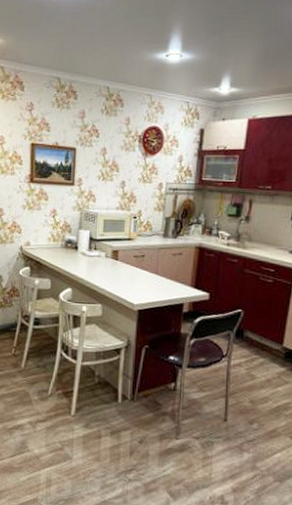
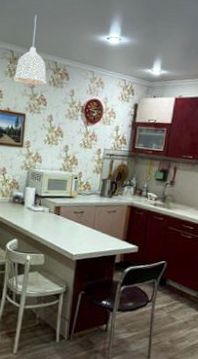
pendant lamp: none [61,36,99,115] -> present [13,15,47,86]

